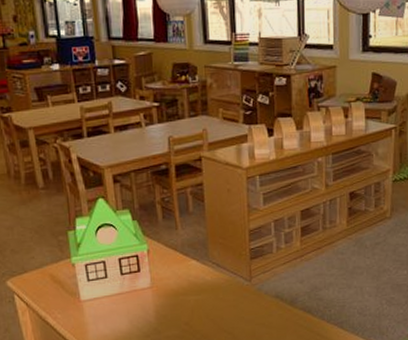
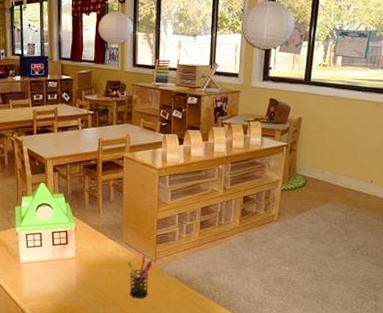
pen holder: none [216,275,248,328] -> present [127,255,153,299]

